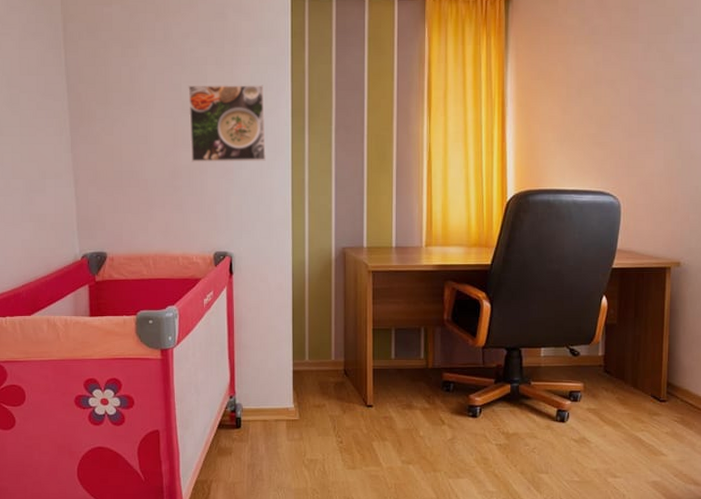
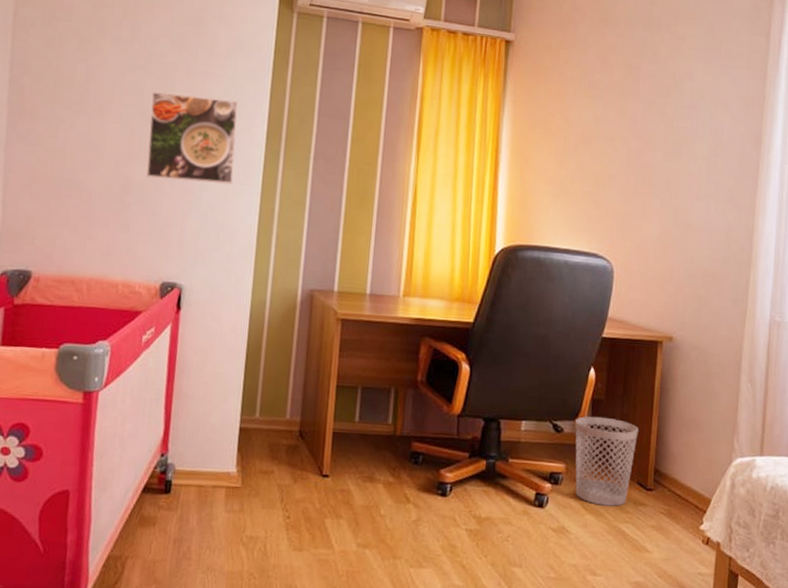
wastebasket: none [591,339,650,417] -> present [575,416,639,507]

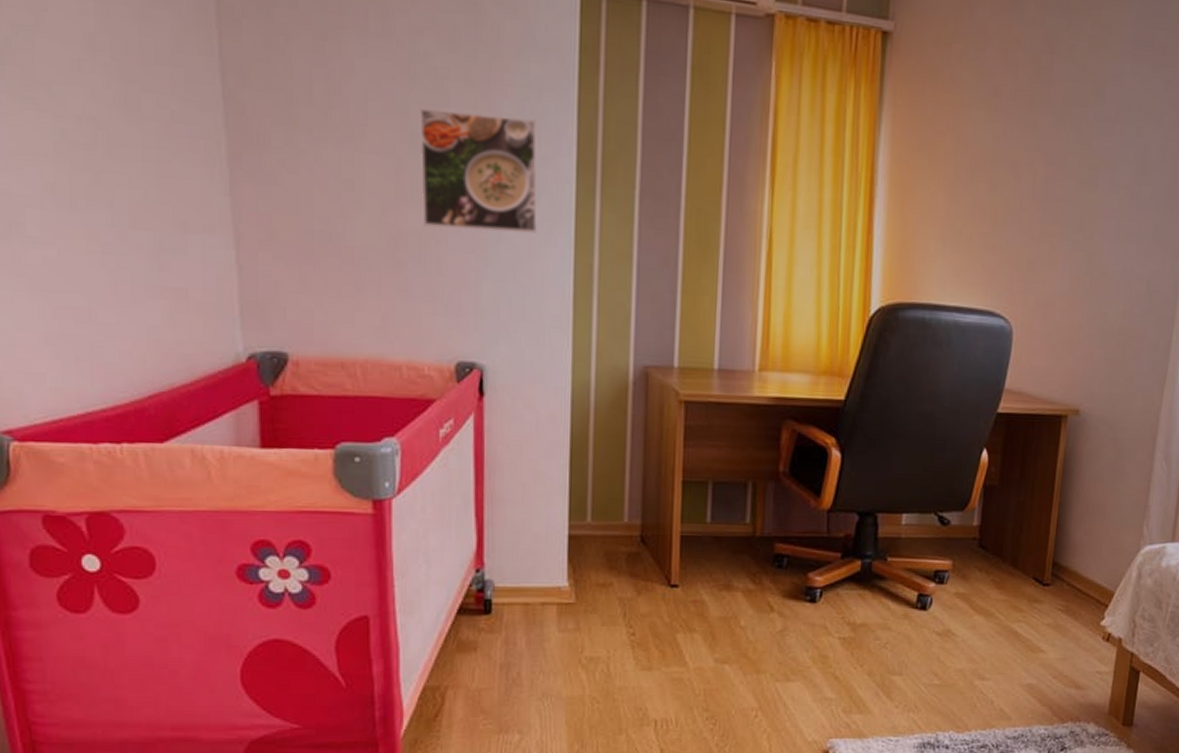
wastebasket: present [575,416,639,507] -> none [963,505,1036,605]

